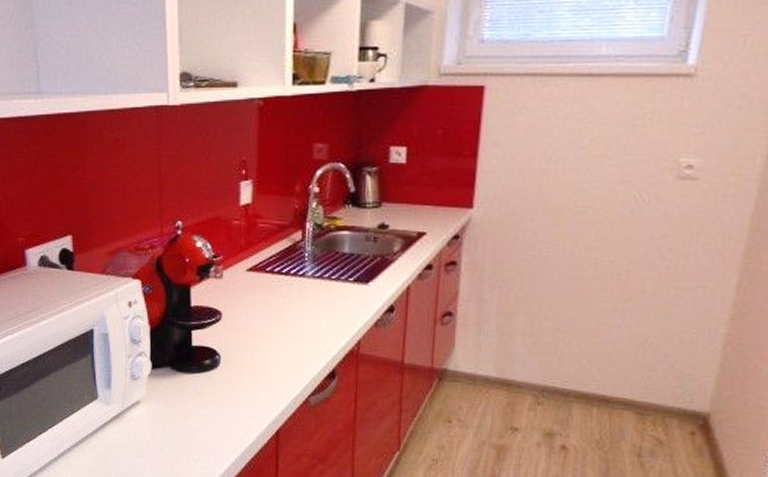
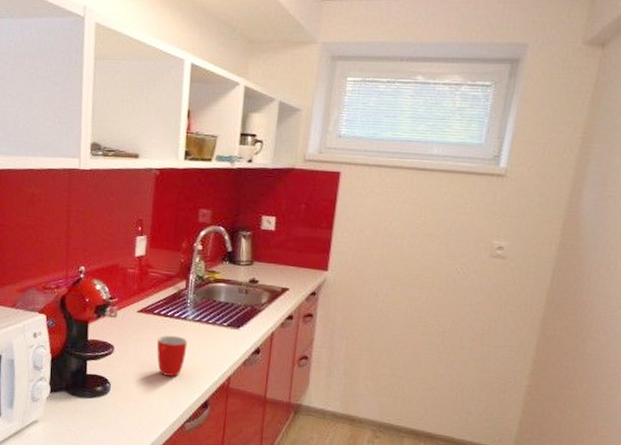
mug: none [271,296,308,344] -> present [156,335,188,377]

